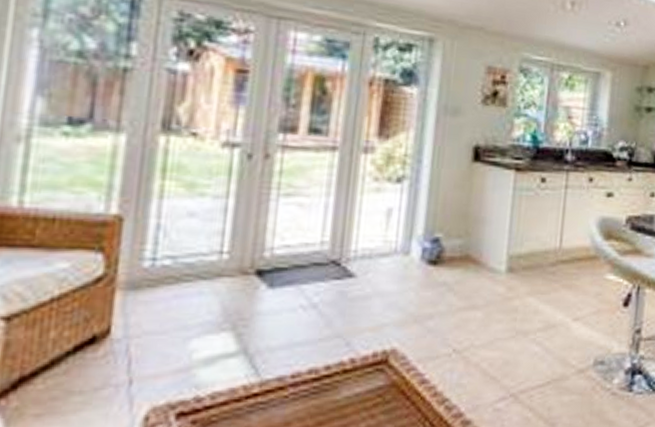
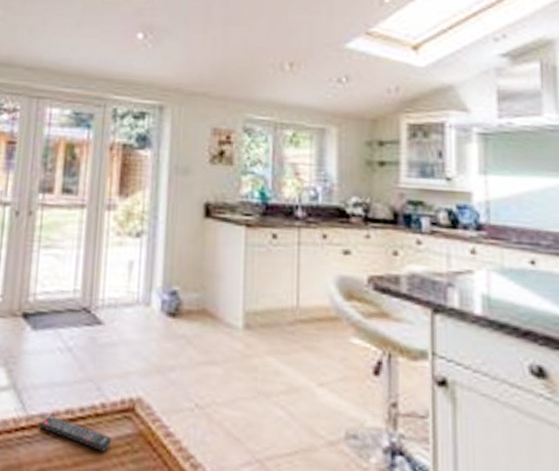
remote control: none [274,377,361,407] -> present [38,415,111,452]

